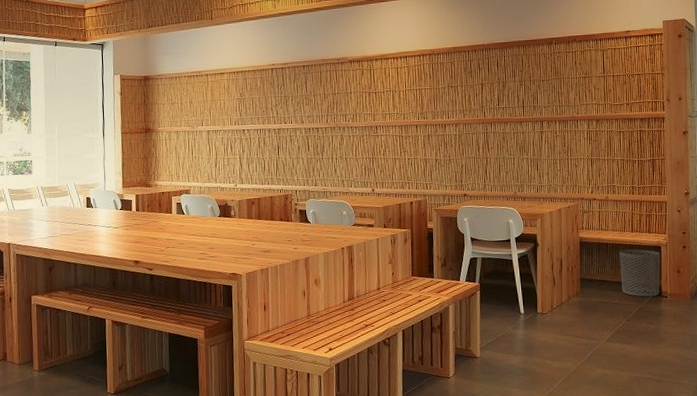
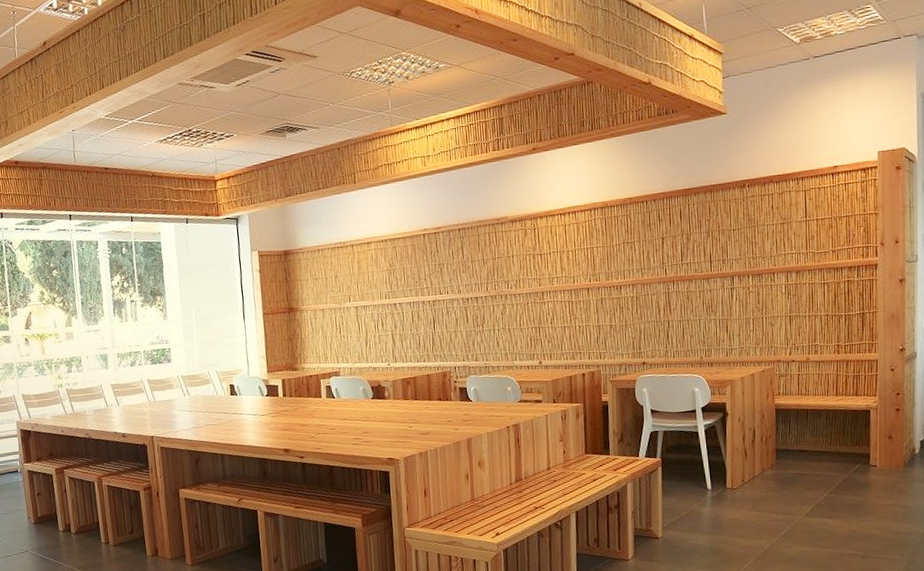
waste bin: present [620,249,661,297] -> none [822,414,870,467]

